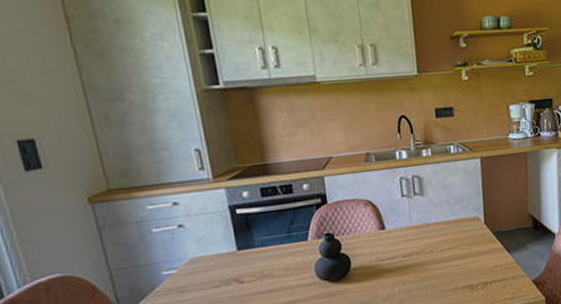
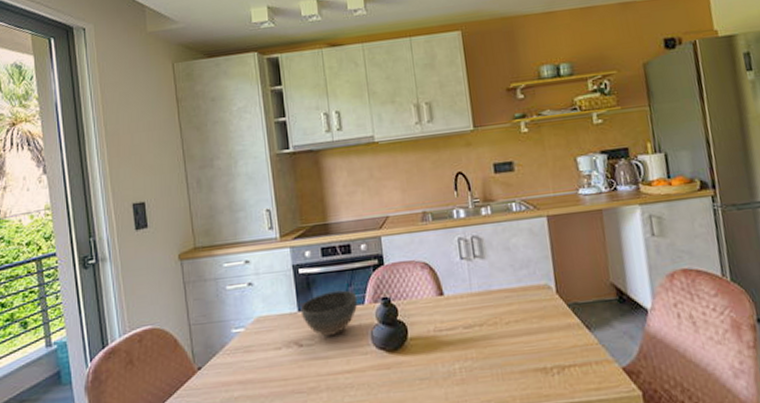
bowl: none [239,228,301,272] -> present [300,290,358,336]

